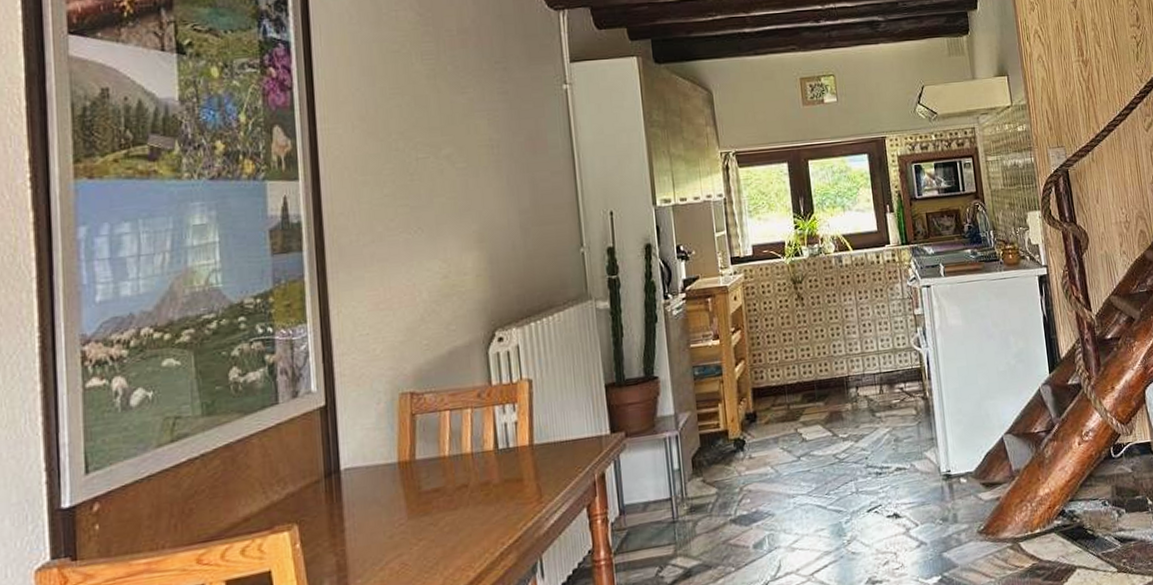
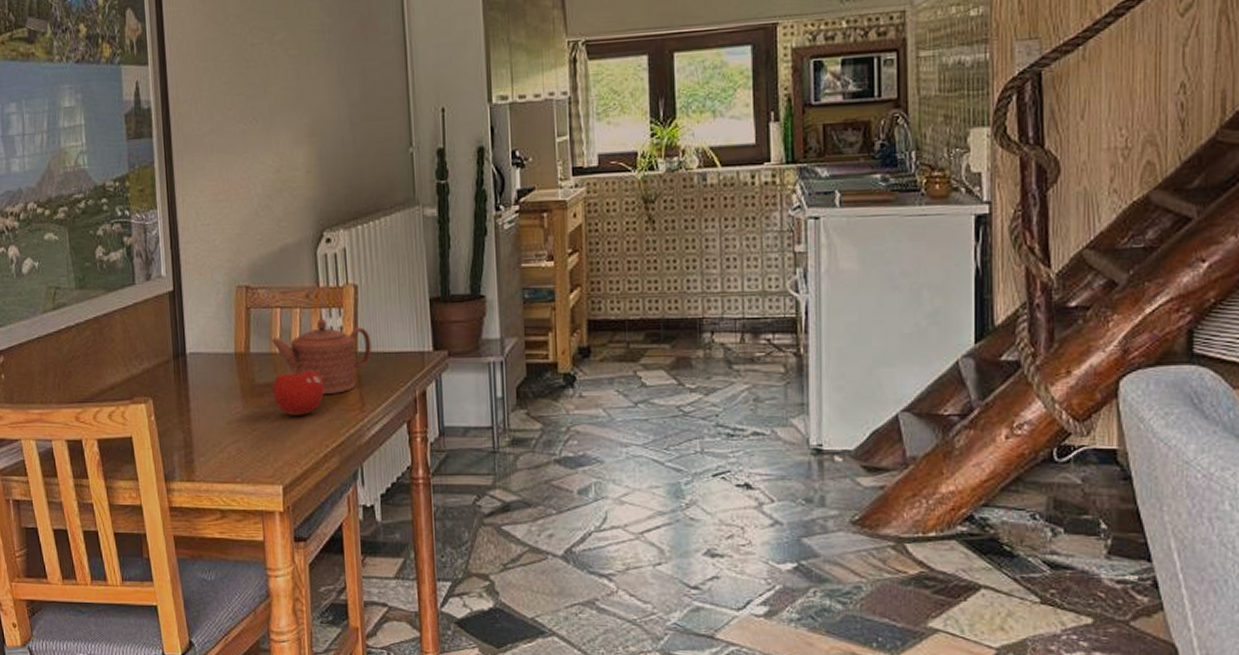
teapot: none [440,415,548,492] -> present [271,318,371,395]
fruit: none [441,463,499,519] -> present [272,363,324,415]

